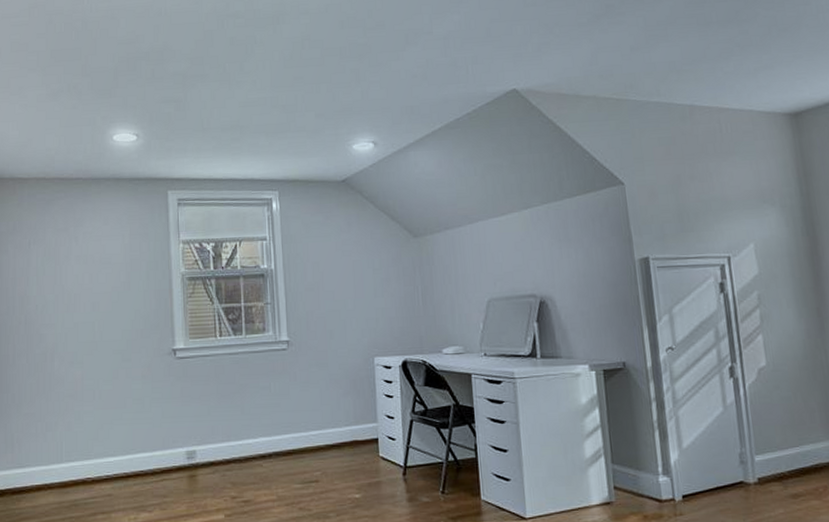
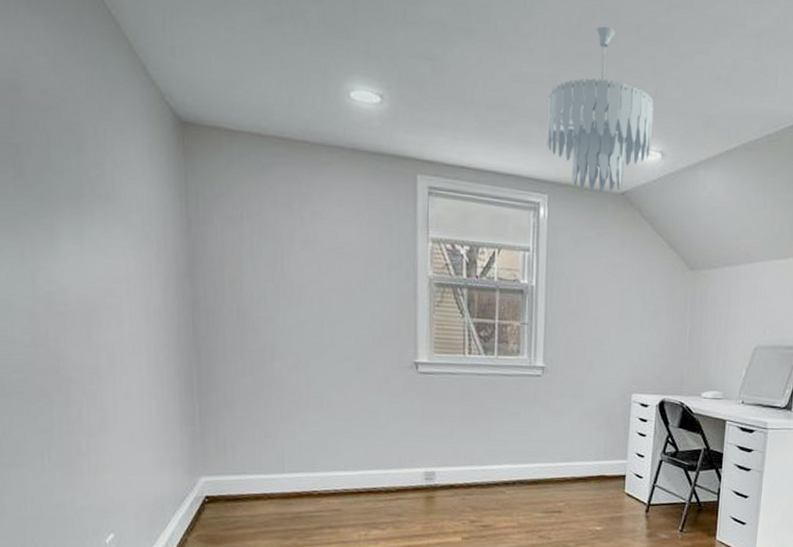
ceiling light fixture: none [271,53,364,183] -> present [547,26,655,193]

